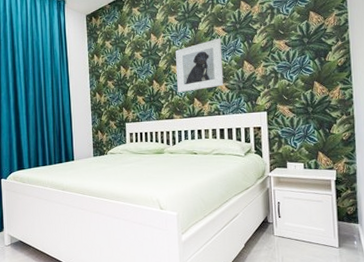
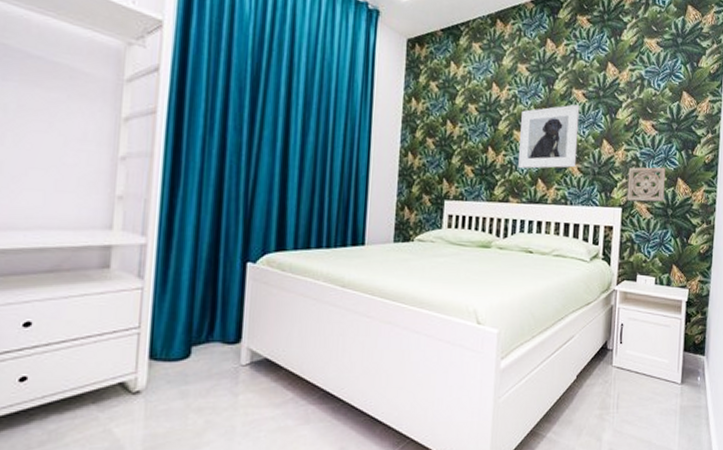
wall ornament: none [269,75,304,105] -> present [627,167,666,202]

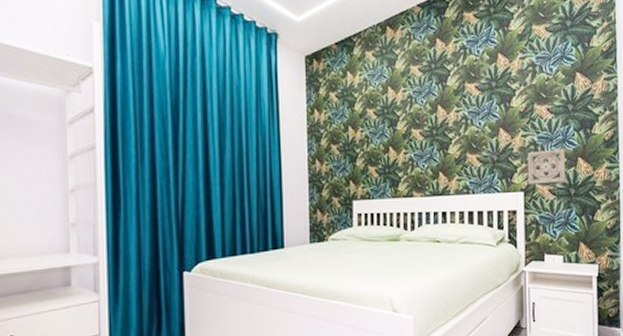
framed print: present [518,104,580,169] -> none [418,97,475,165]

